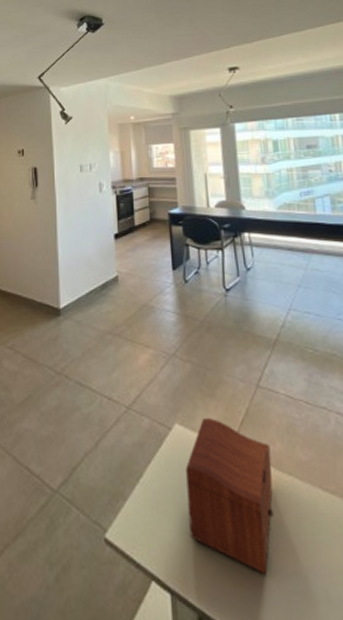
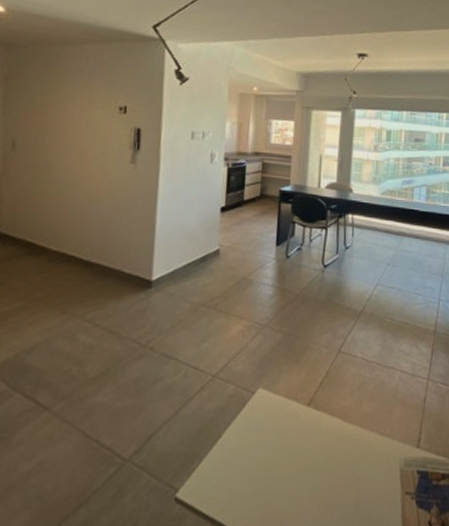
sewing box: present [186,417,274,574] -> none [259,380,342,508]

